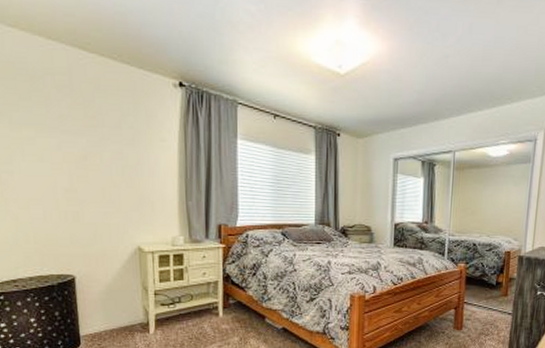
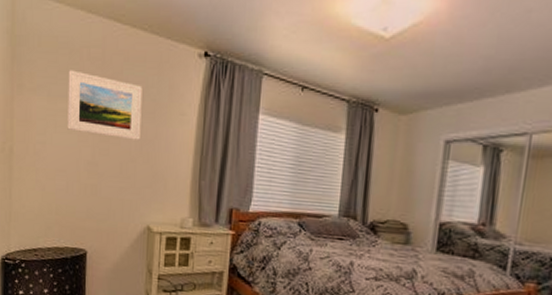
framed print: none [31,97,121,166] -> present [67,70,142,140]

